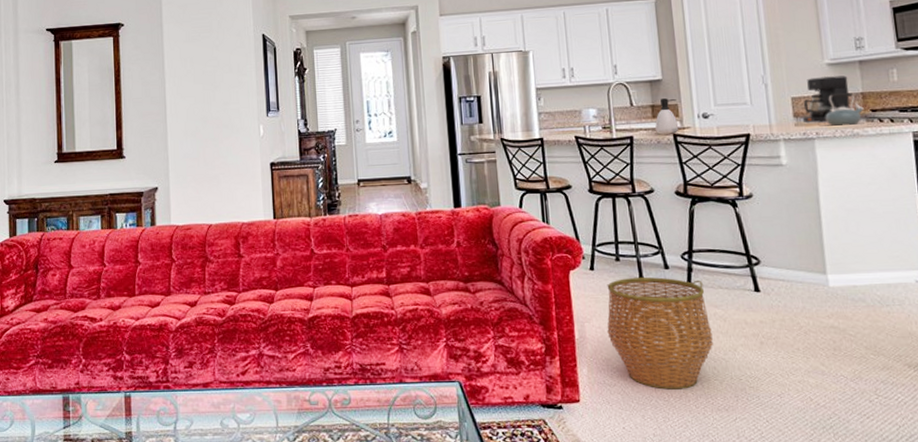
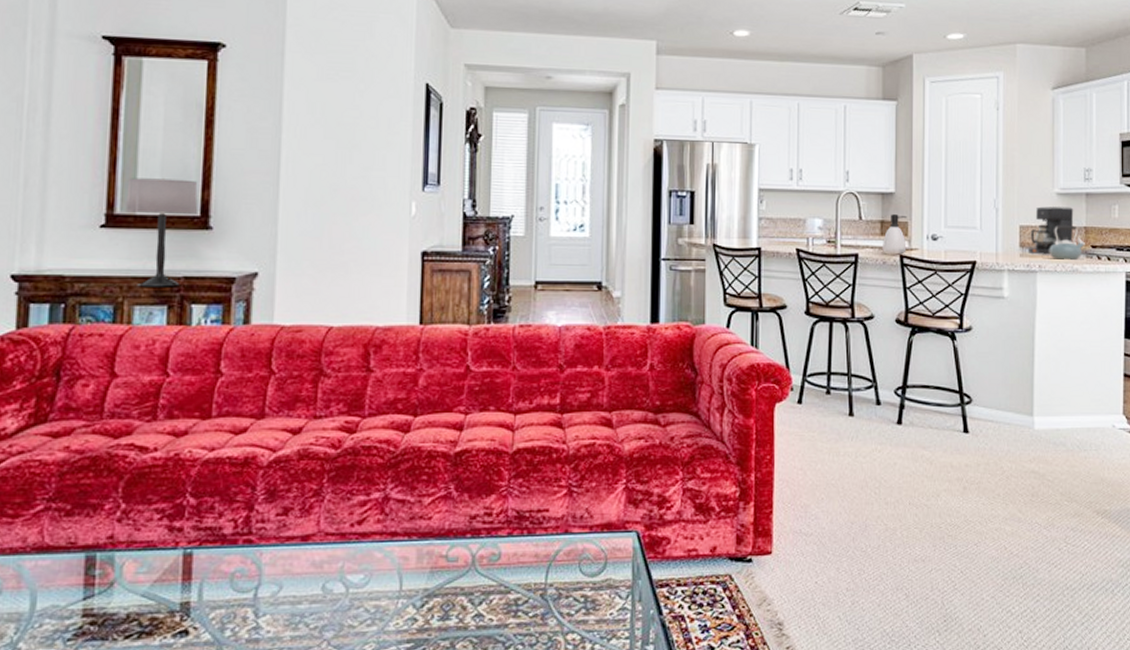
table lamp: none [69,123,115,203] -> present [125,177,198,287]
basket: present [607,277,713,390] -> none [809,414,917,539]

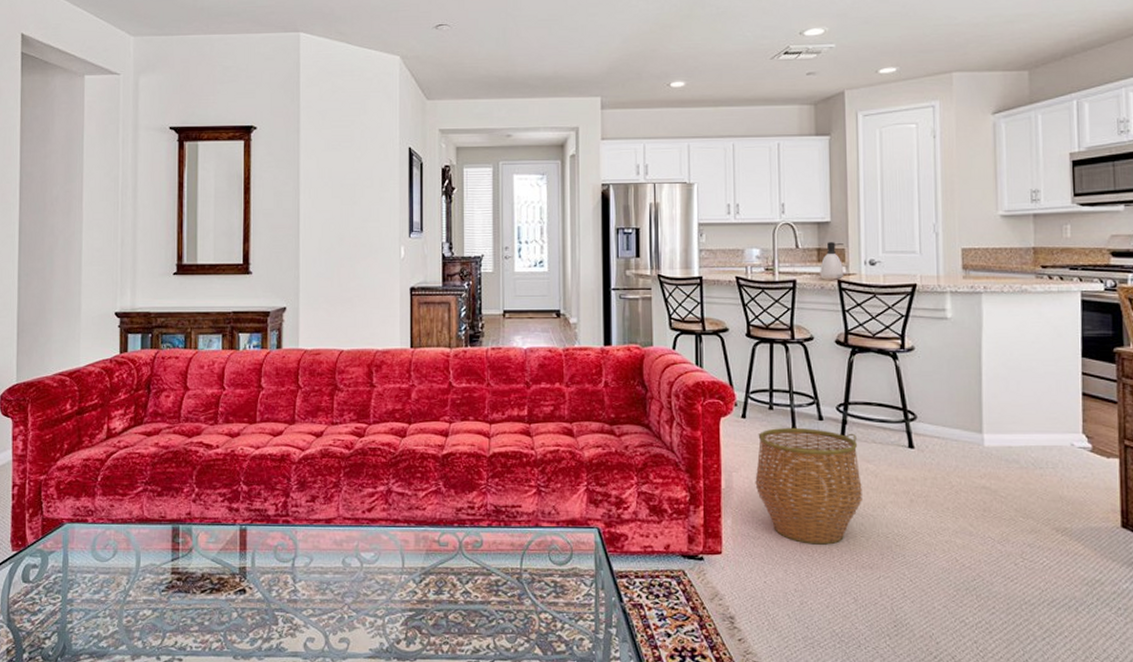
table lamp: present [125,177,198,287] -> none [190,234,241,320]
basket: none [809,414,917,539] -> present [755,428,862,545]
coffee maker: present [1027,206,1074,255] -> none [971,229,1021,276]
kettle: present [1049,224,1085,260] -> none [994,246,1034,280]

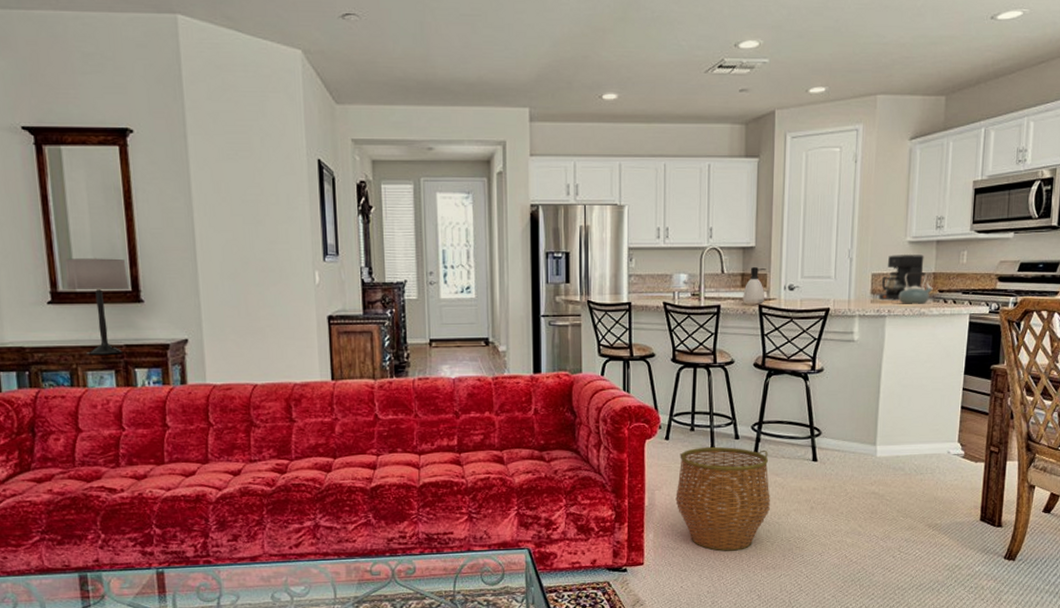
table lamp: none [190,234,241,320] -> present [64,257,130,355]
coffee maker: none [971,229,1021,276] -> present [878,254,924,301]
kettle: none [994,246,1034,280] -> present [898,271,933,304]

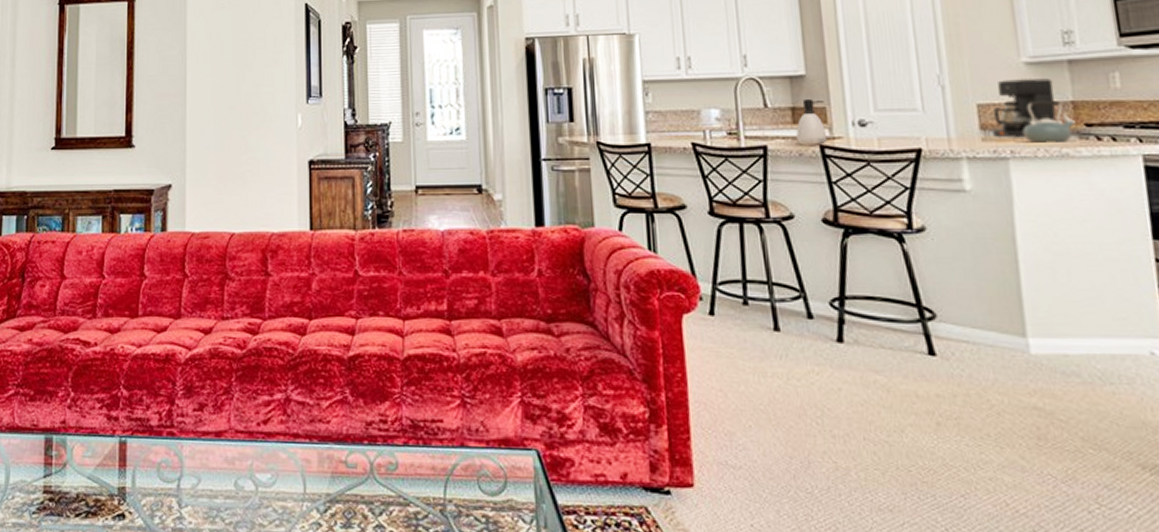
table lamp: present [64,257,130,355] -> none [69,104,124,200]
basket: present [675,447,770,551] -> none [730,328,872,479]

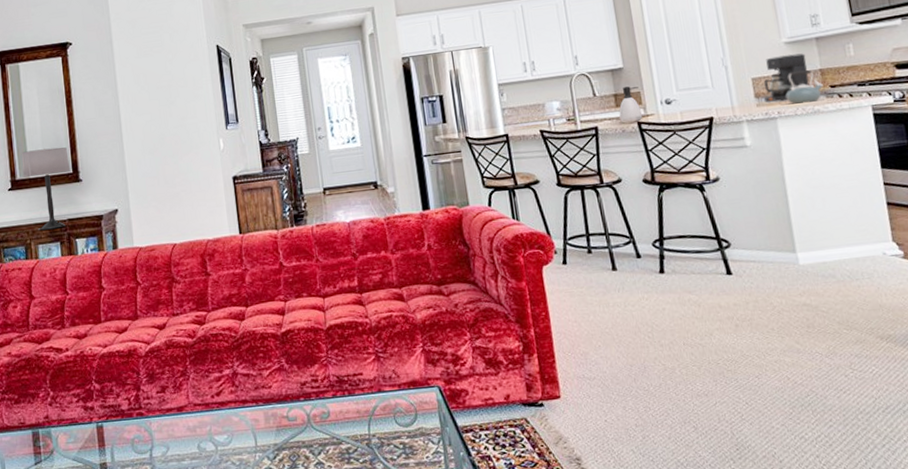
table lamp: none [69,104,124,200] -> present [21,147,71,231]

